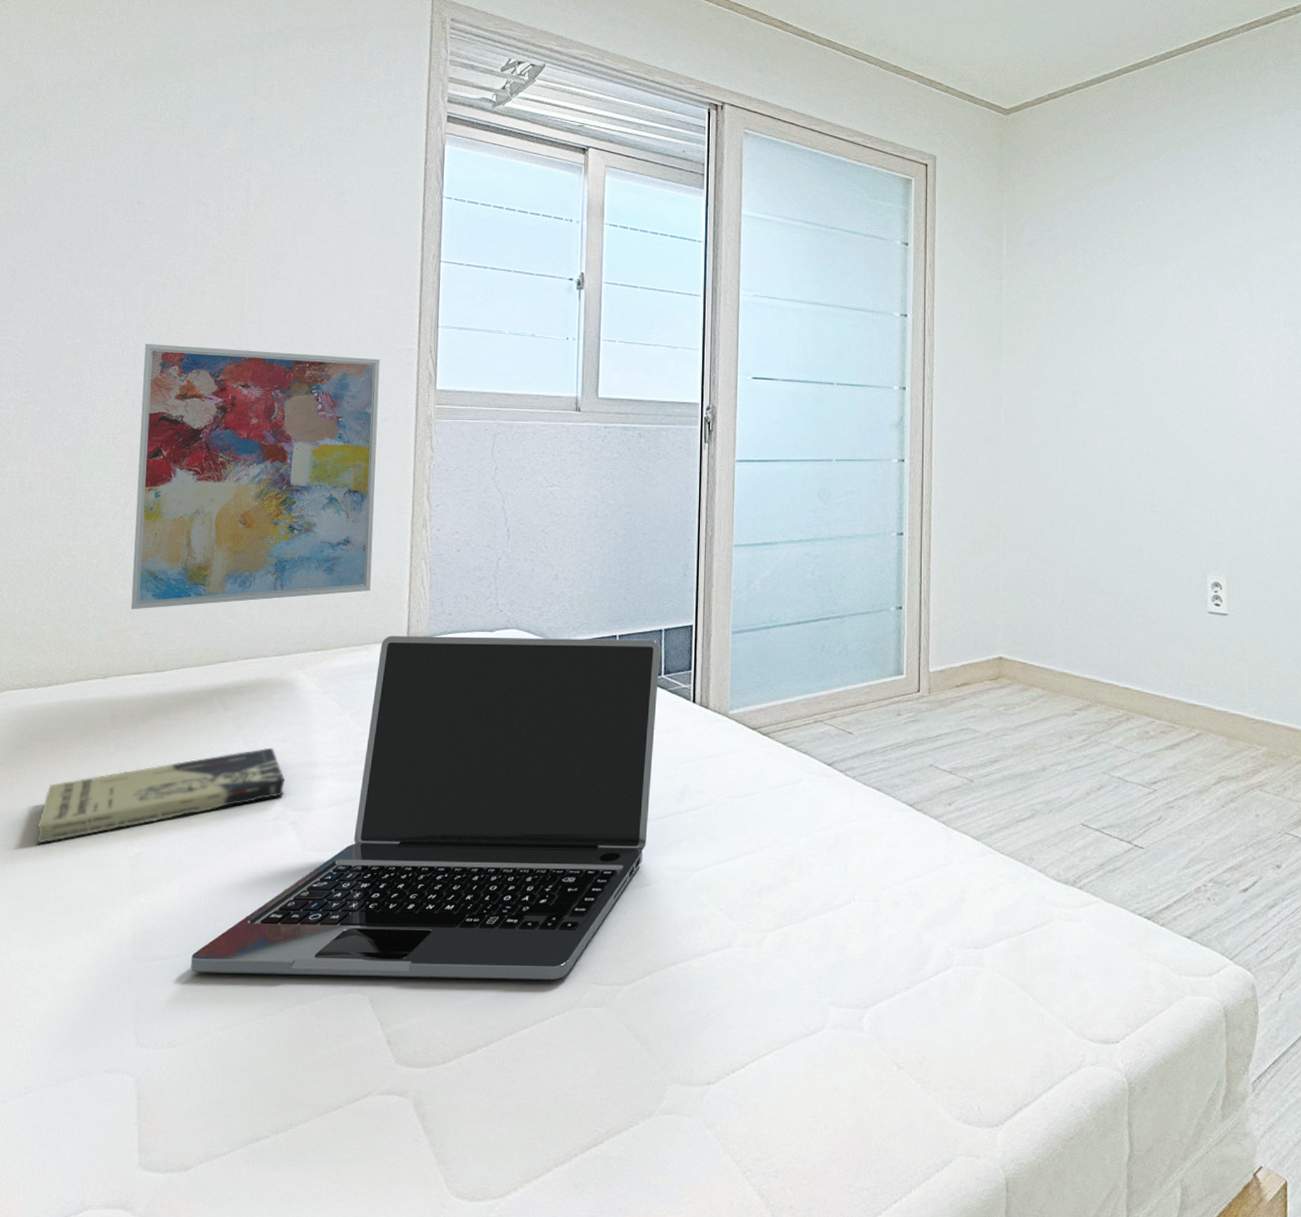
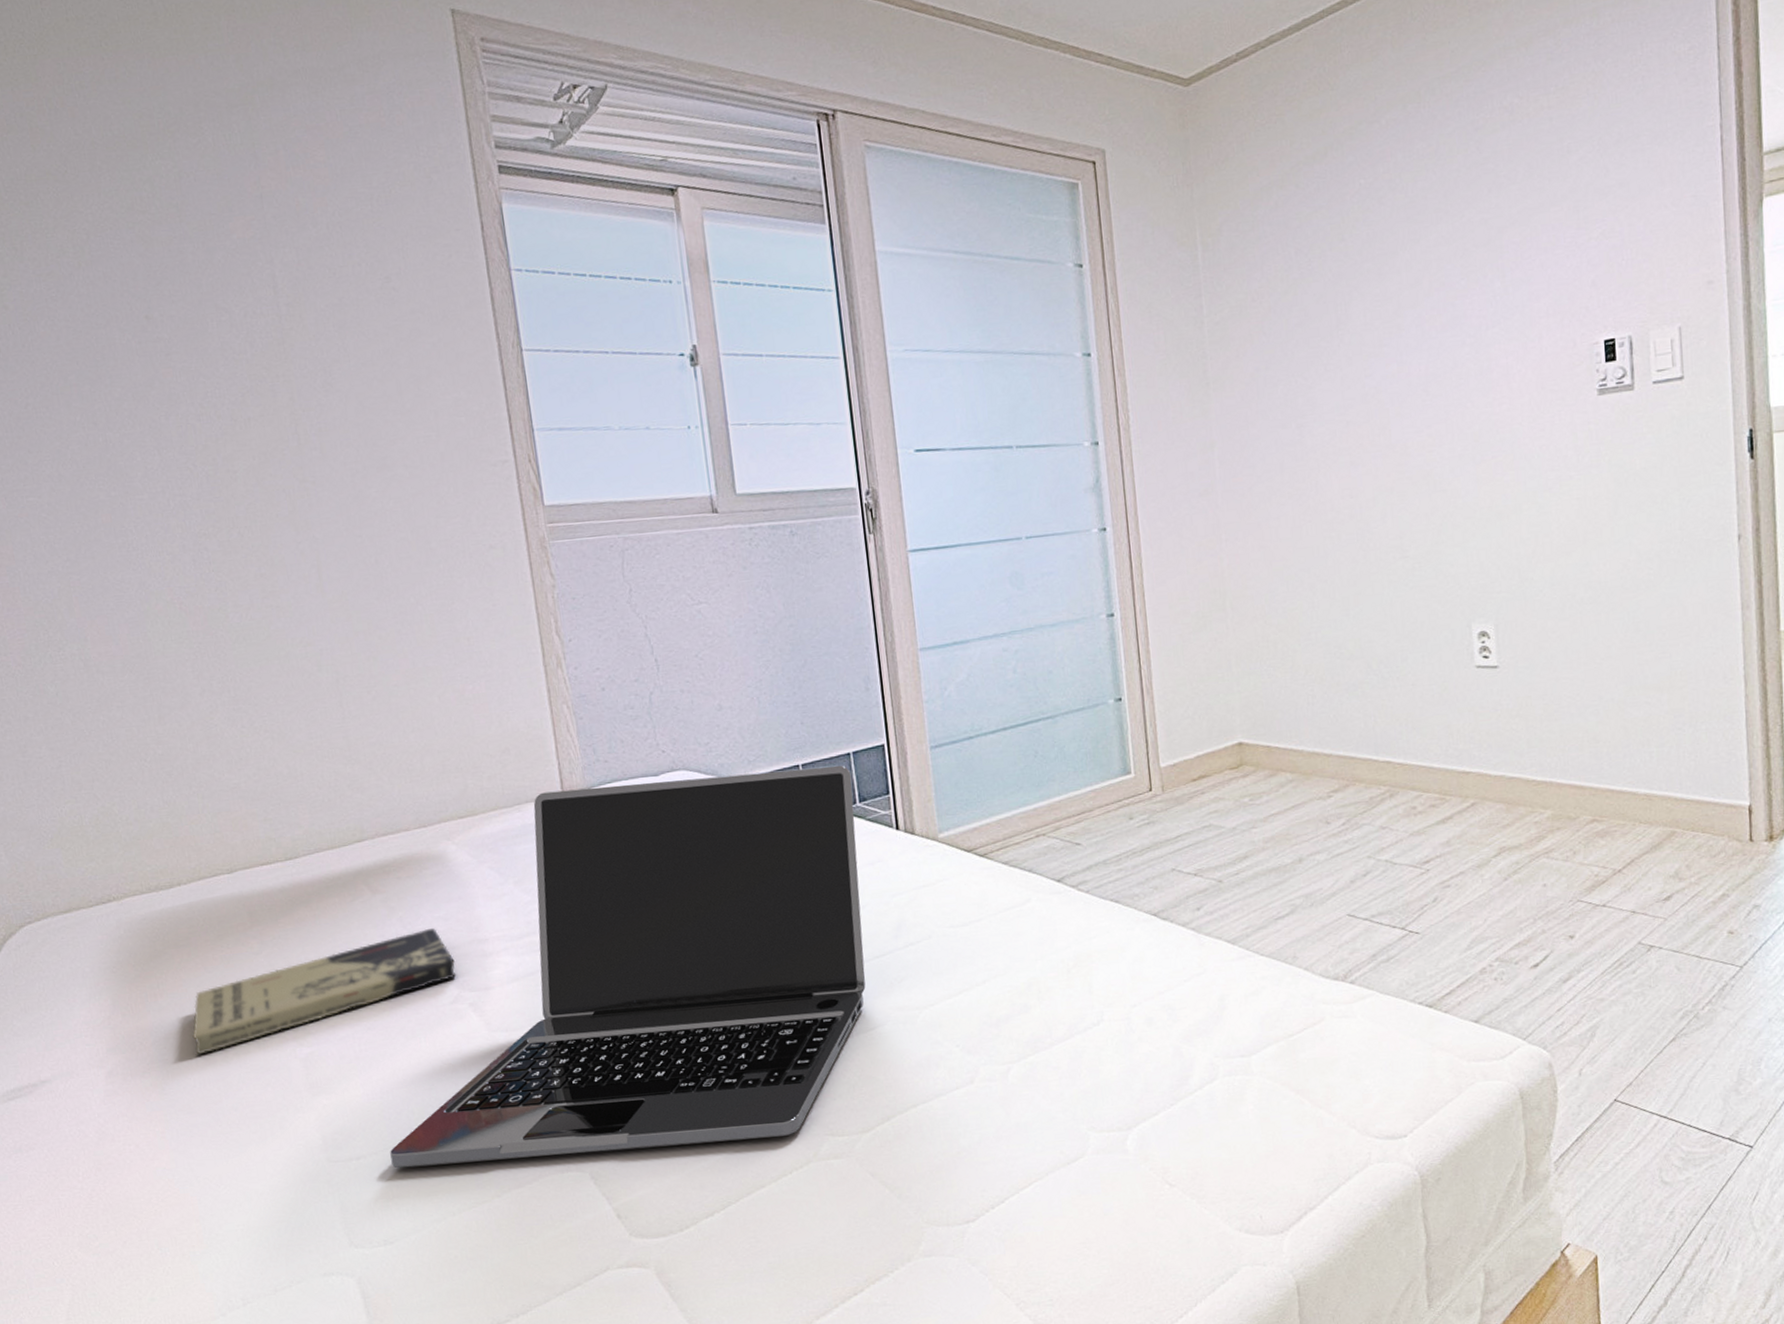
wall art: present [130,344,380,610] -> none [192,476,511,795]

